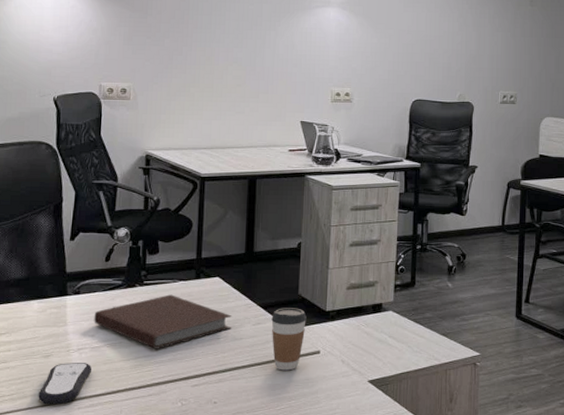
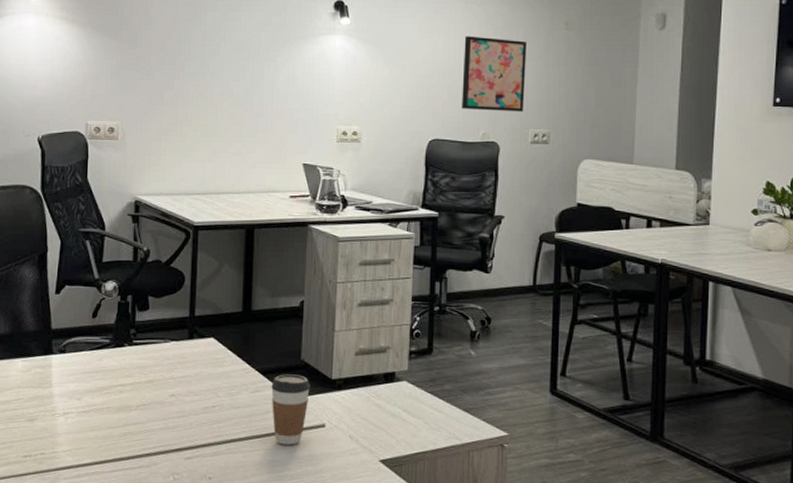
remote control: present [38,363,92,405] -> none [22,428,79,474]
notebook: present [94,294,232,349] -> none [80,356,228,416]
wall art: none [441,10,497,77] -> present [462,36,527,112]

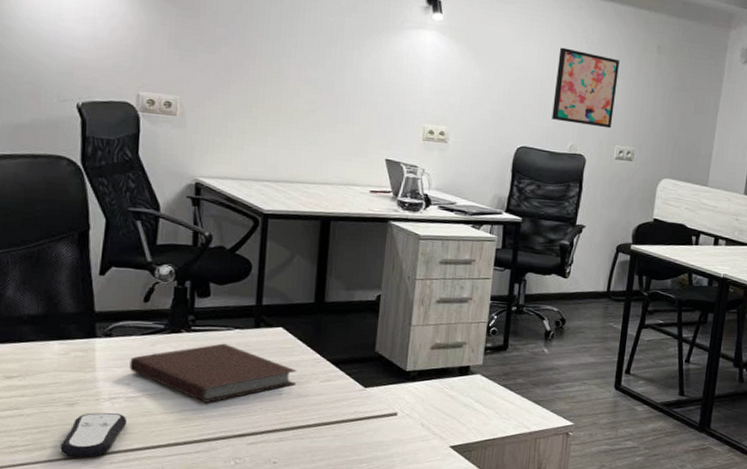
remote control: none [22,428,79,474] -> present [60,412,128,459]
notebook: none [80,356,228,416] -> present [129,343,296,403]
coffee cup: present [271,374,310,446] -> none [343,365,384,432]

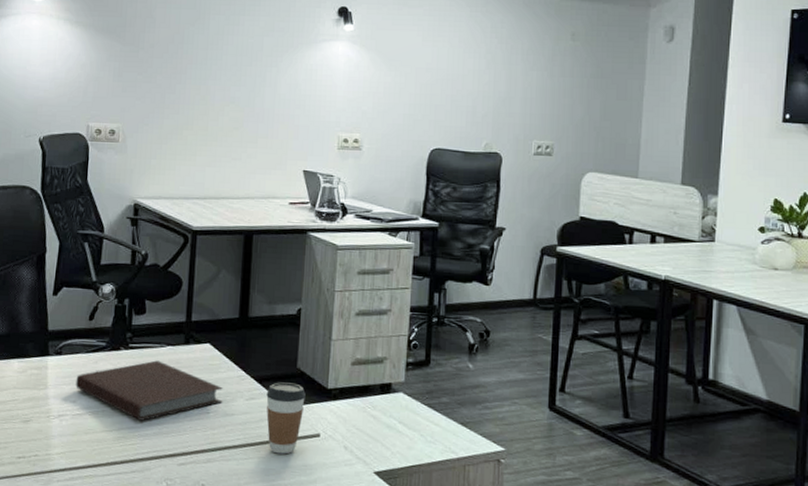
remote control: present [60,412,128,459] -> none [16,429,73,476]
coffee cup: none [343,365,384,432] -> present [266,382,306,455]
wall art: present [552,47,620,129] -> none [464,45,532,123]

